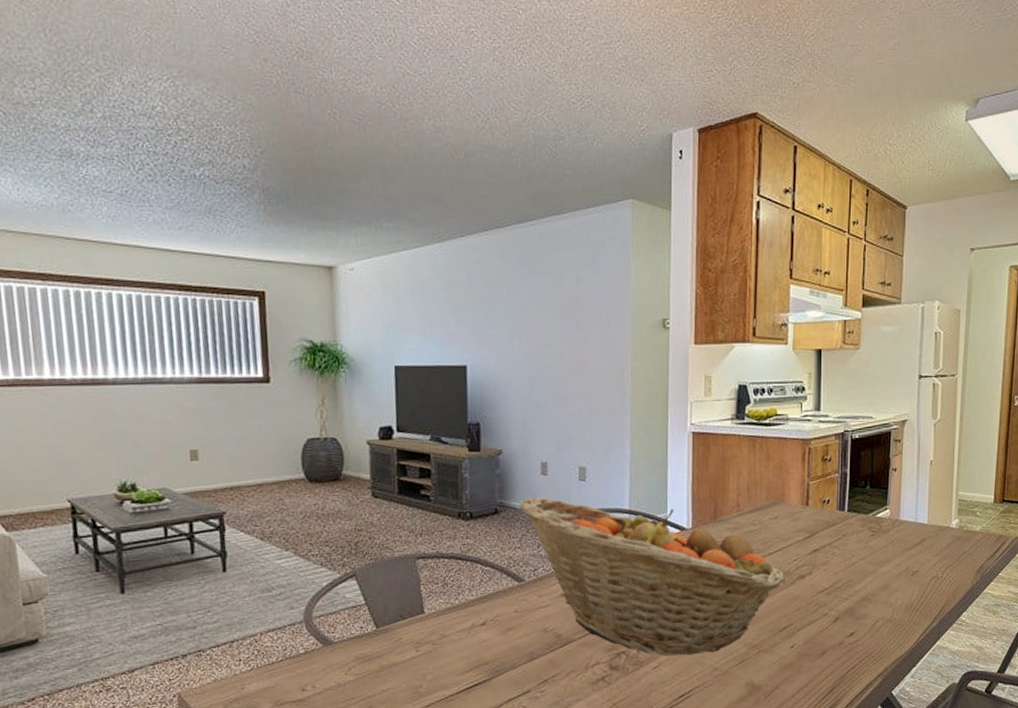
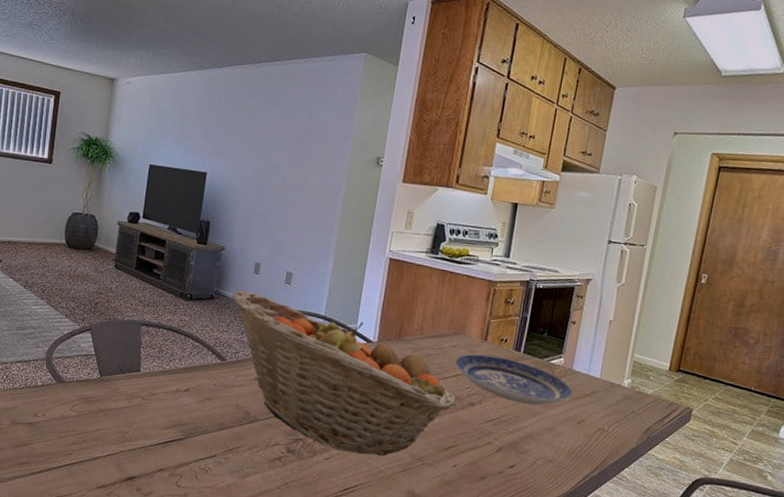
plate: none [778,520,903,566] -> present [455,354,573,406]

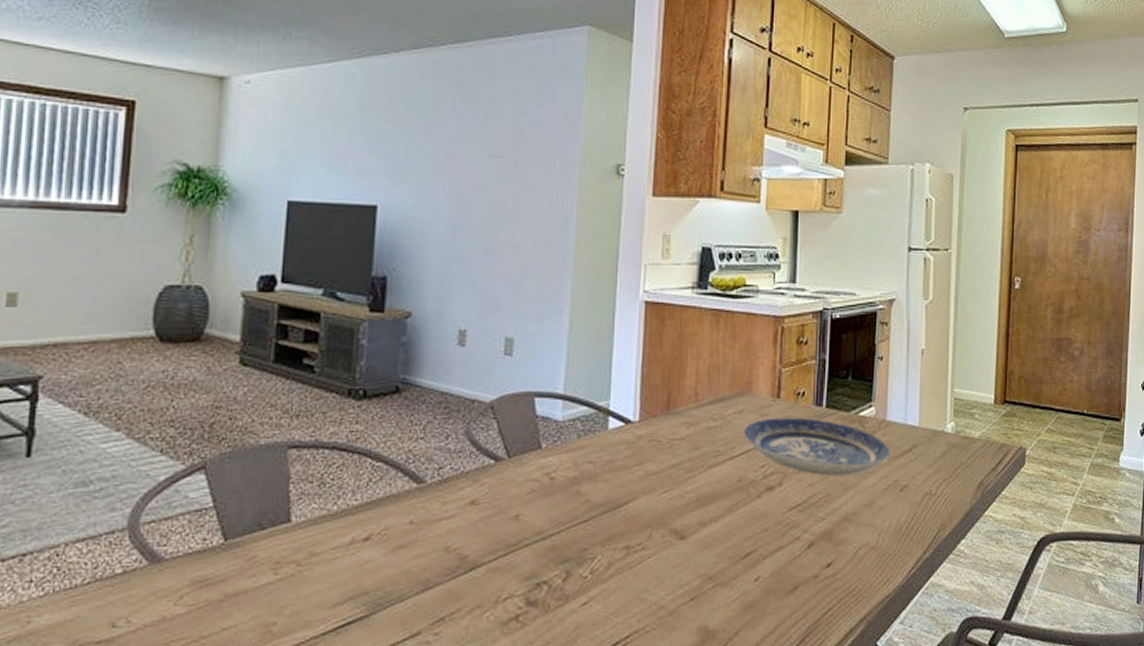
fruit basket: present [231,290,457,456] -> none [427,373,751,589]

